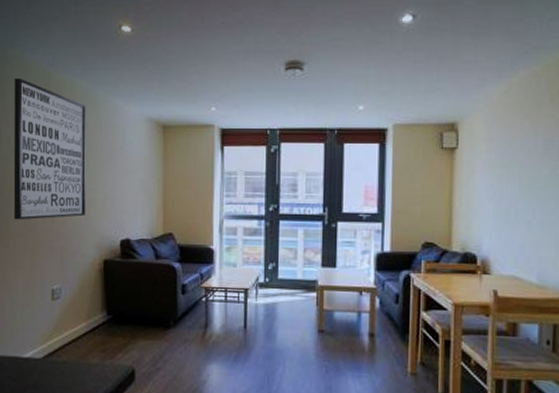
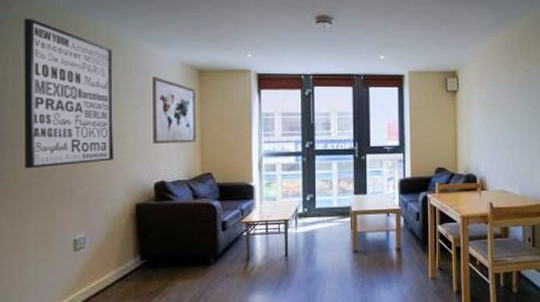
wall art: none [120,132,160,201] -> present [153,76,197,143]

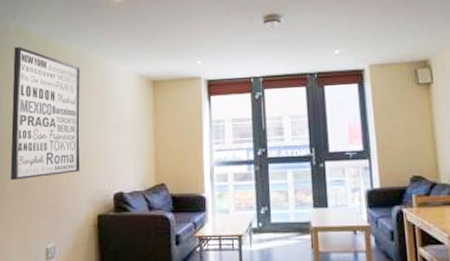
wall art: present [153,76,197,143] -> none [113,89,151,155]

